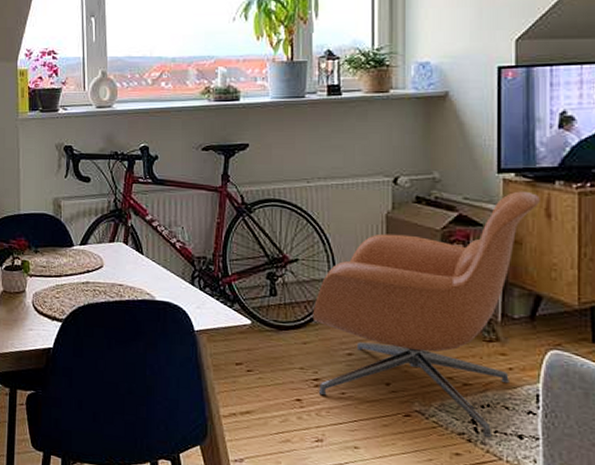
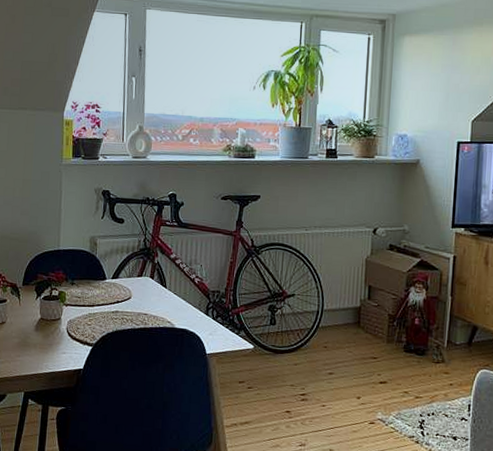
armchair: present [312,191,540,438] -> none [303,242,481,439]

